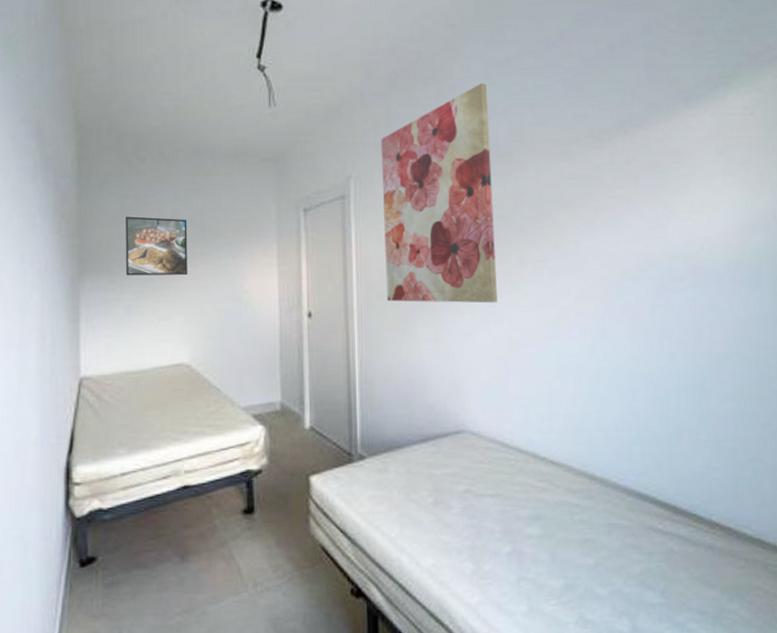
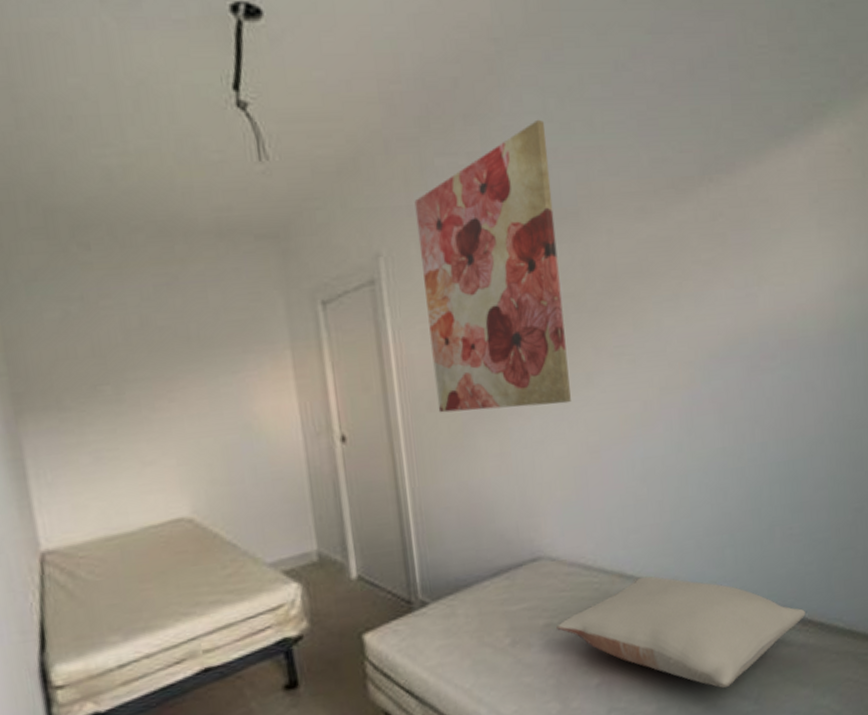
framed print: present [125,216,187,276] -> none [72,326,173,410]
pillow: none [474,460,713,577] -> present [556,576,805,689]

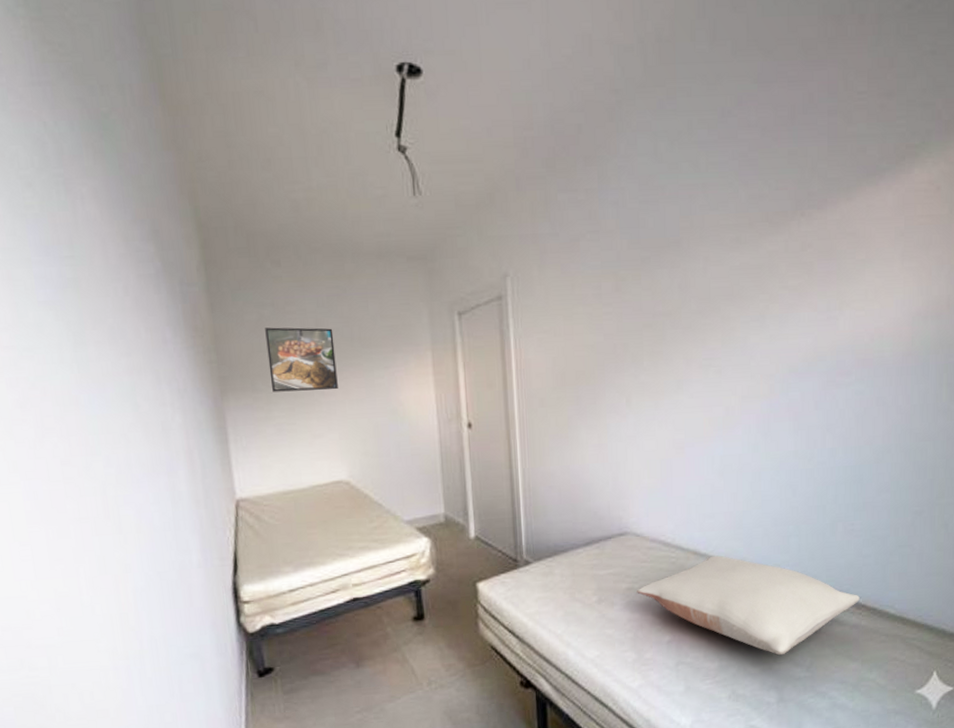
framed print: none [72,326,173,410] -> present [265,327,338,392]
wall art: present [414,119,571,413] -> none [539,160,662,409]

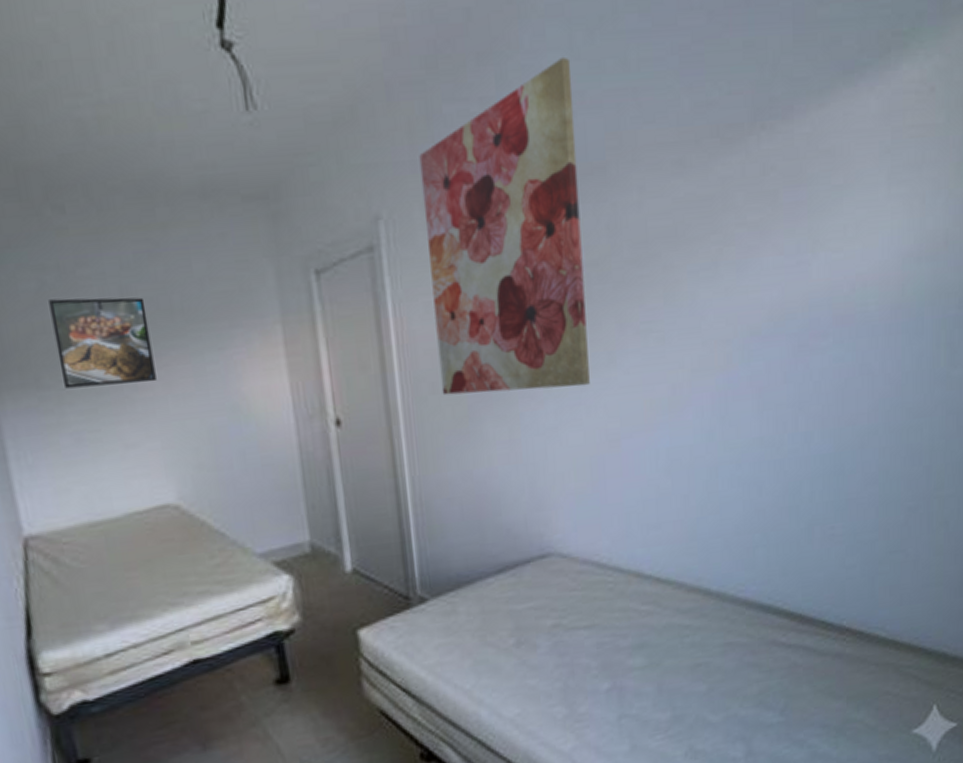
wall art: none [539,160,662,409] -> present [419,56,590,396]
pillow: present [637,555,860,656] -> none [565,576,843,698]

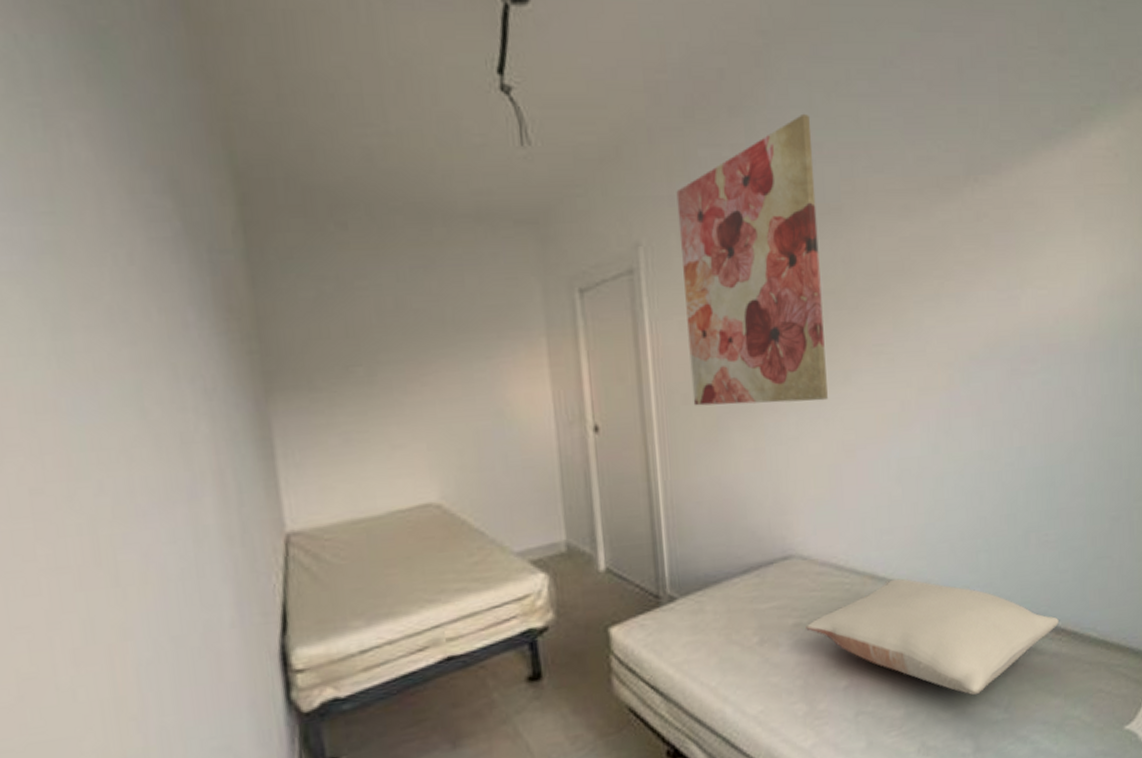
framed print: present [49,297,156,389] -> none [326,307,425,391]
pillow: none [565,576,843,698] -> present [806,578,1059,696]

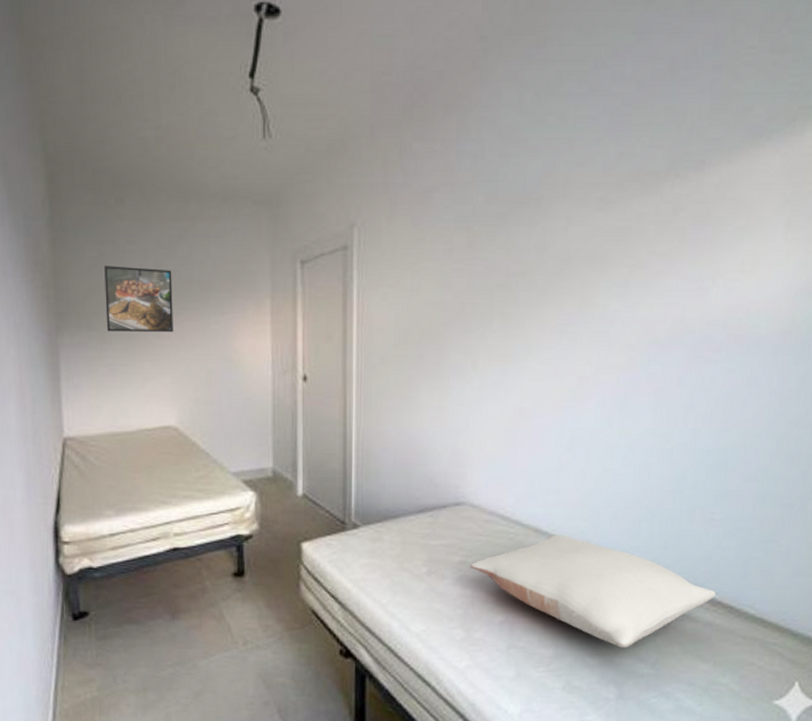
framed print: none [326,307,425,391] -> present [104,266,173,333]
wall art: present [676,113,828,406] -> none [389,111,519,371]

